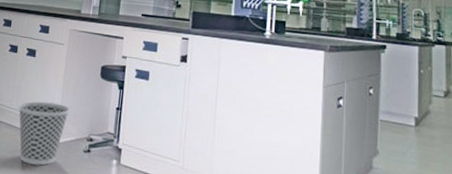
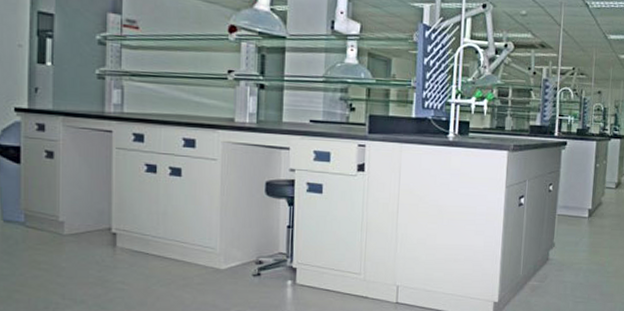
wastebasket: present [18,101,70,166] -> none [167,226,232,296]

